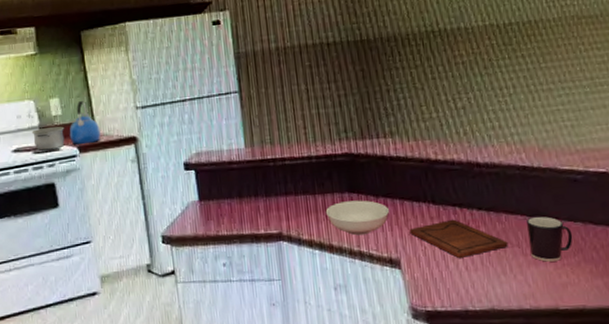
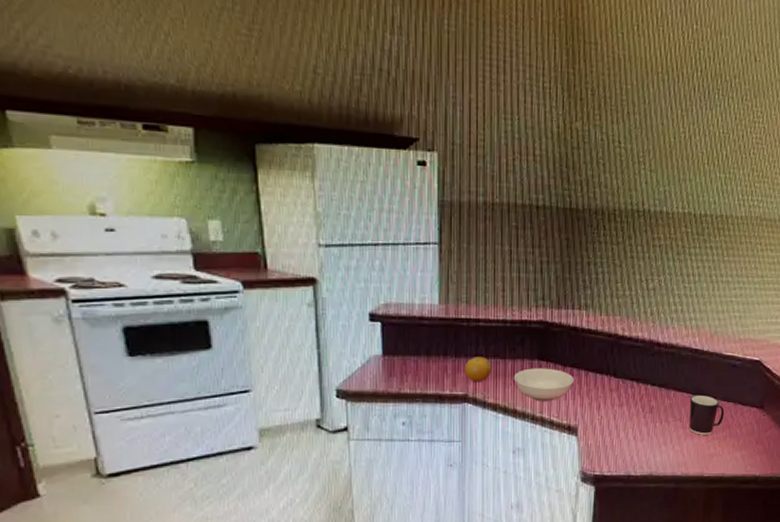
cooking pot: present [31,126,65,151] -> none [180,254,226,281]
kettle: present [69,101,101,144] -> none [231,228,272,279]
fruit: none [275,194,303,220] -> present [464,357,492,382]
cutting board: present [409,219,508,258] -> none [590,392,672,428]

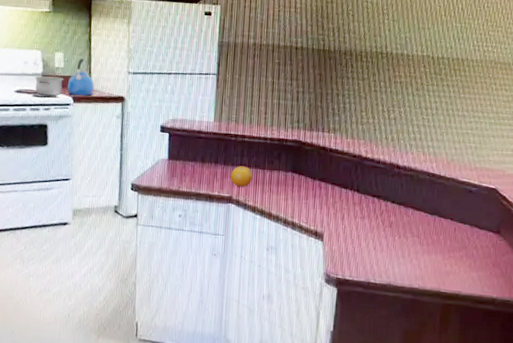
cooking pot: none [180,254,226,281] -> present [34,76,64,96]
kettle: none [231,228,272,279] -> present [67,59,95,96]
bowl: present [513,368,575,402] -> none [270,179,323,209]
mug: present [688,394,725,435] -> none [426,215,461,253]

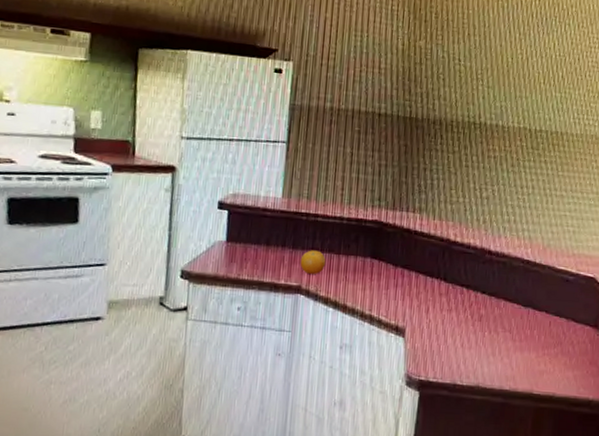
cooking pot: present [34,76,64,96] -> none [64,138,102,163]
kettle: present [67,59,95,96] -> none [104,119,140,164]

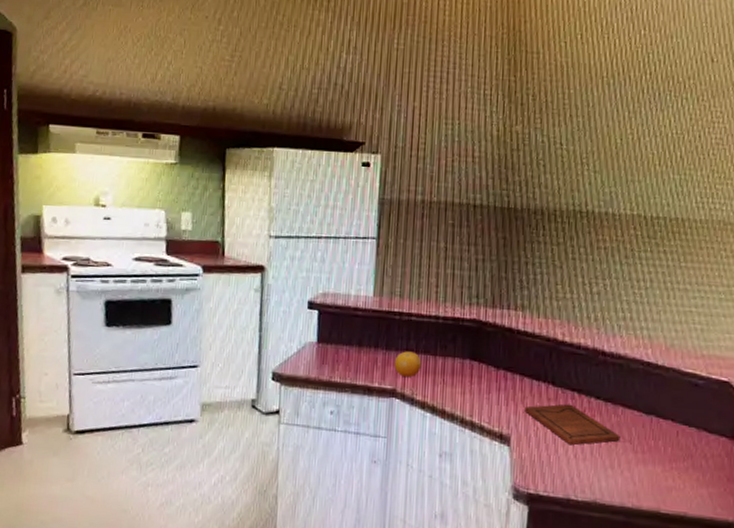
cutting board: none [419,298,502,335] -> present [524,404,620,445]

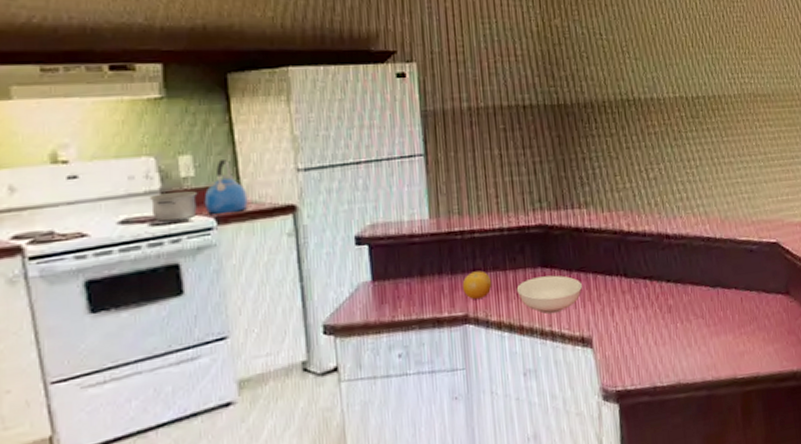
cooking pot: none [157,240,192,265] -> present [149,191,198,222]
kettle: none [195,220,229,265] -> present [204,160,248,214]
bowl: none [443,367,509,406] -> present [516,275,583,314]
cutting board: present [524,404,620,445] -> none [601,292,694,333]

